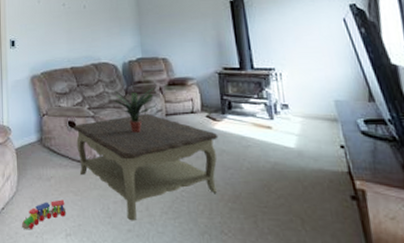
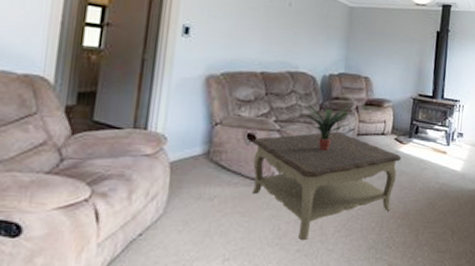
toy train: present [22,200,67,230] -> none [165,222,228,258]

